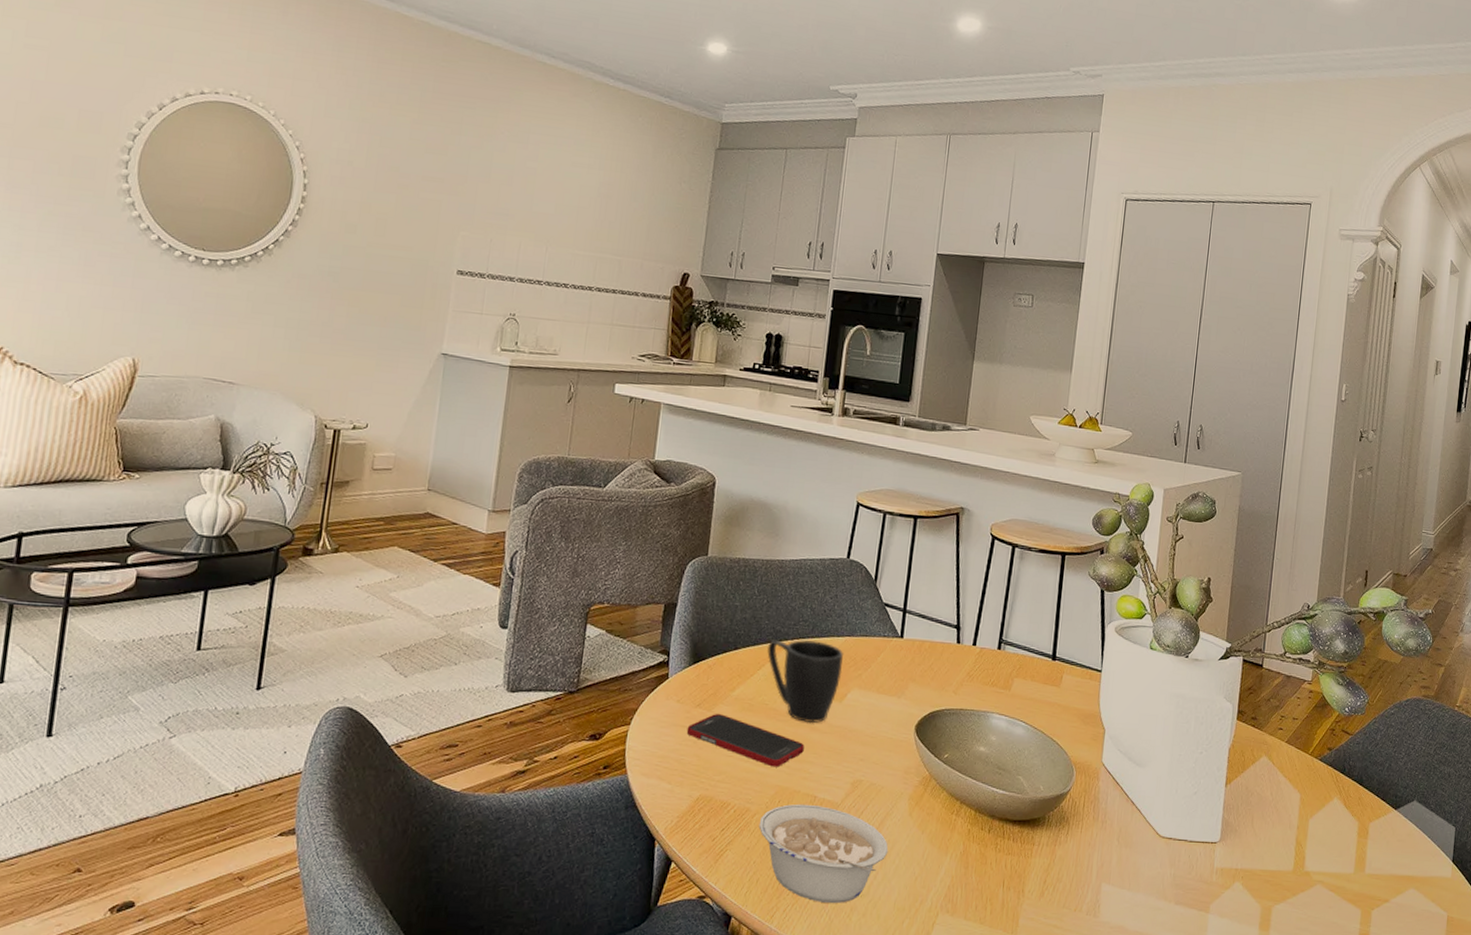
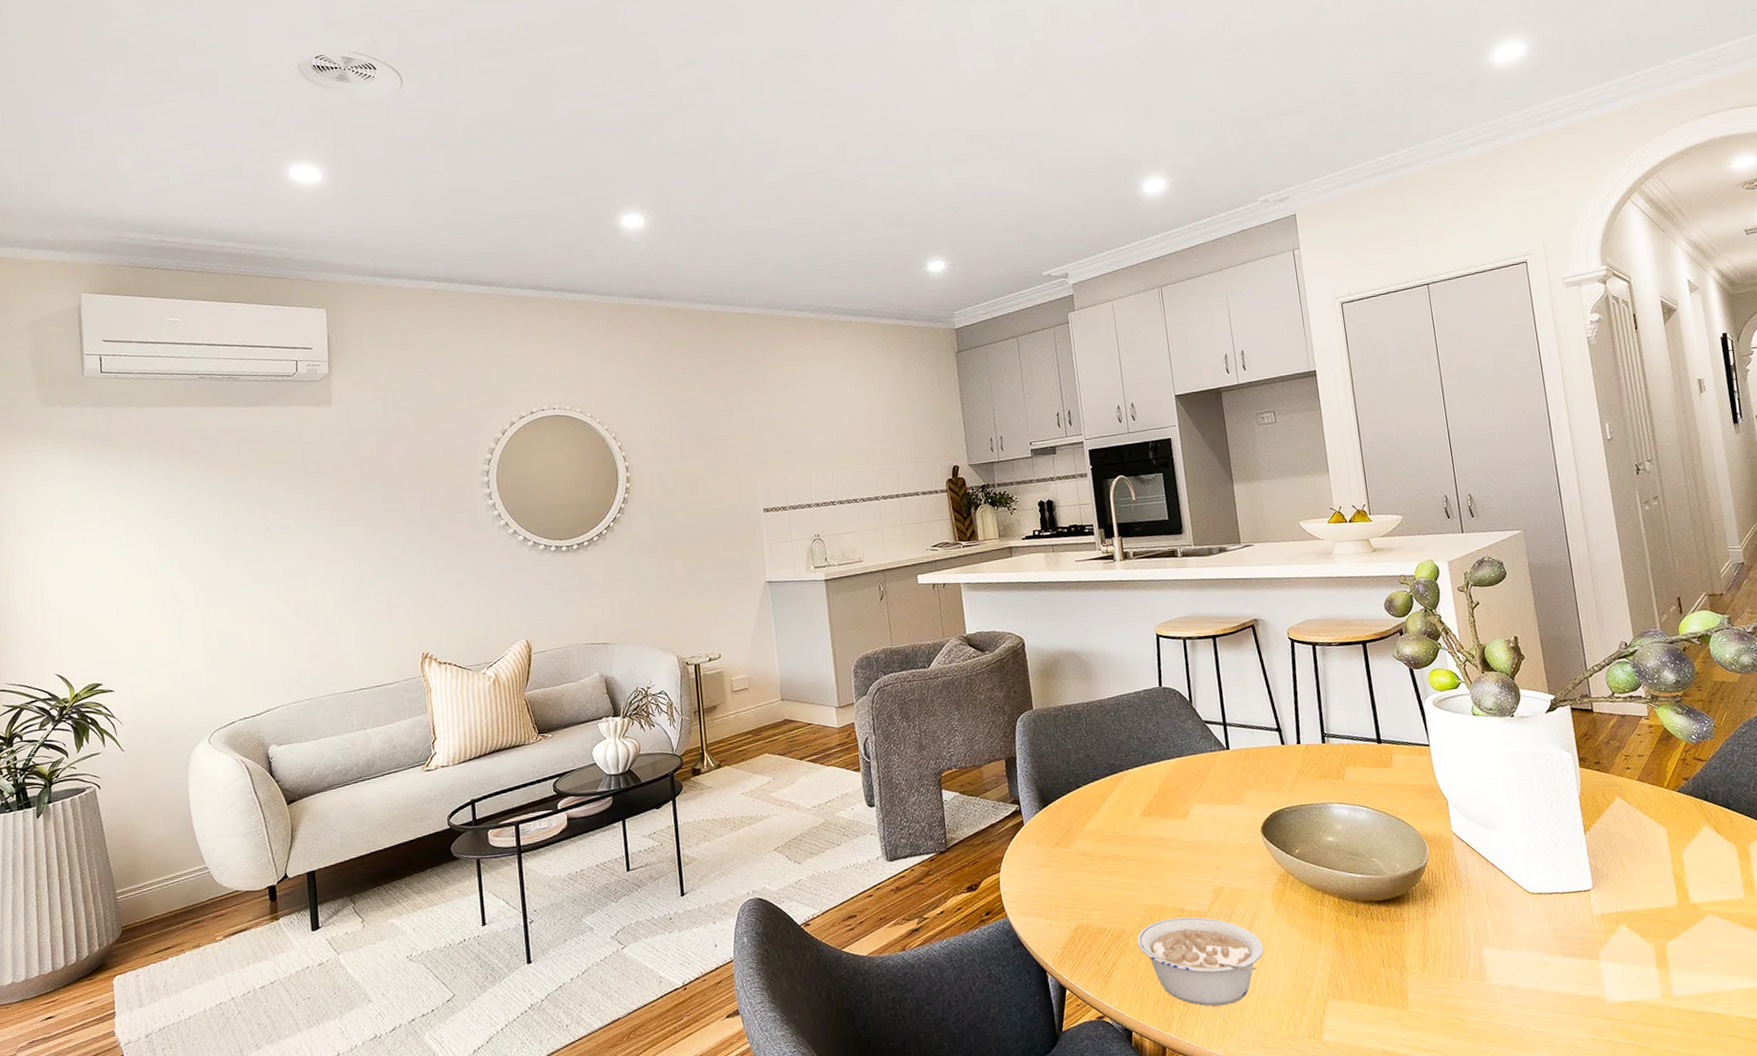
cell phone: present [686,714,804,767] -> none [1051,848,1162,889]
mug: present [767,639,844,724] -> none [1105,766,1180,843]

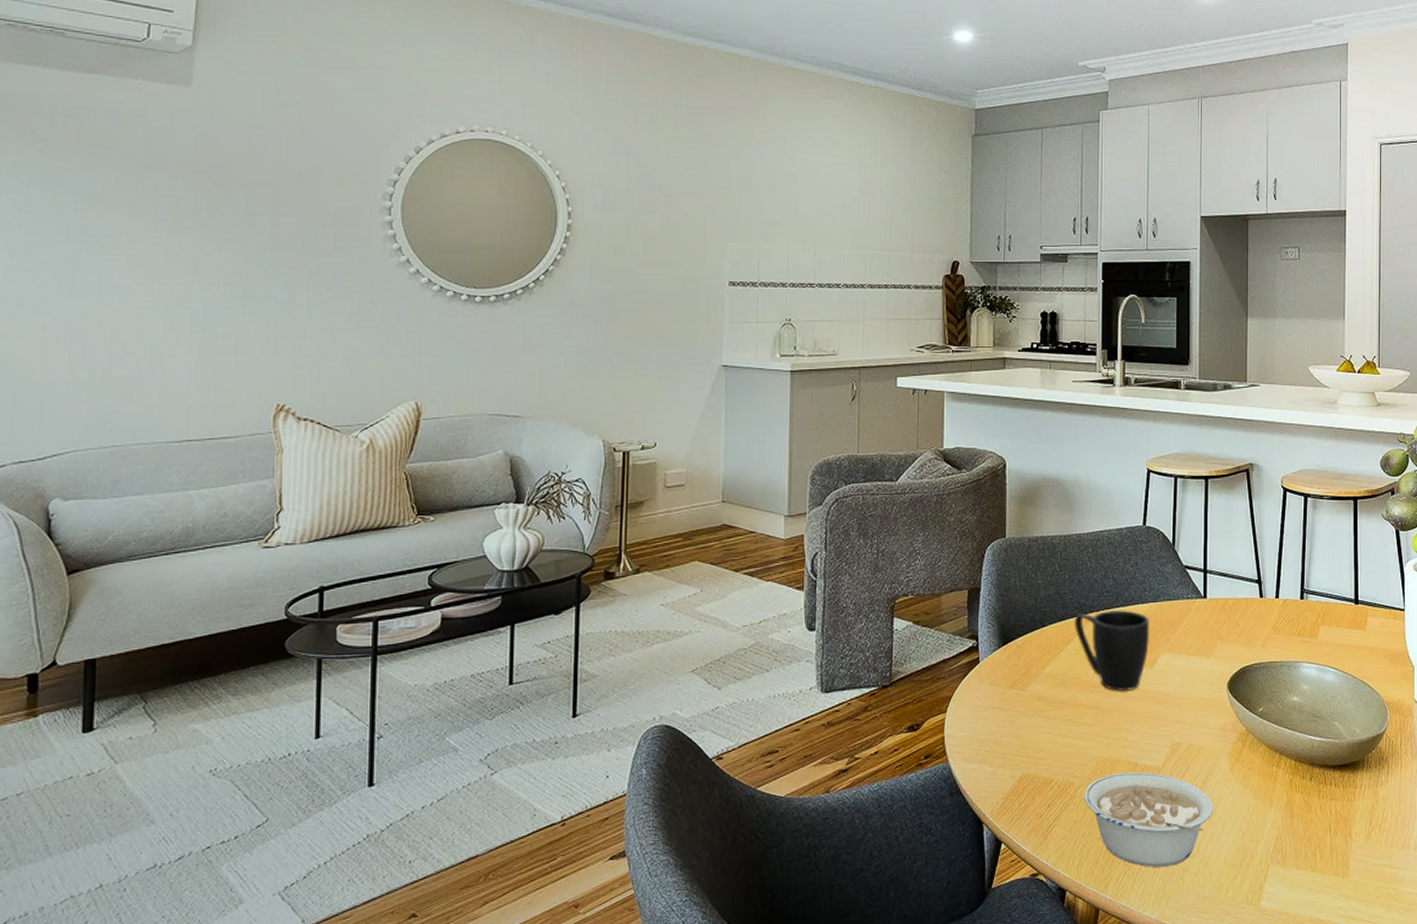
mug: none [1105,766,1180,843] -> present [1073,610,1150,692]

